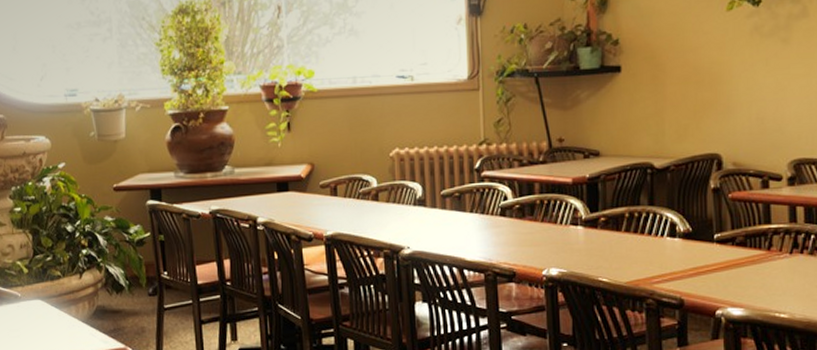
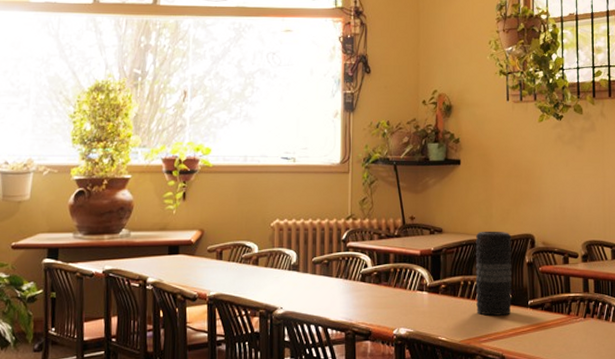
vase: none [643,151,693,253] -> present [475,231,512,316]

